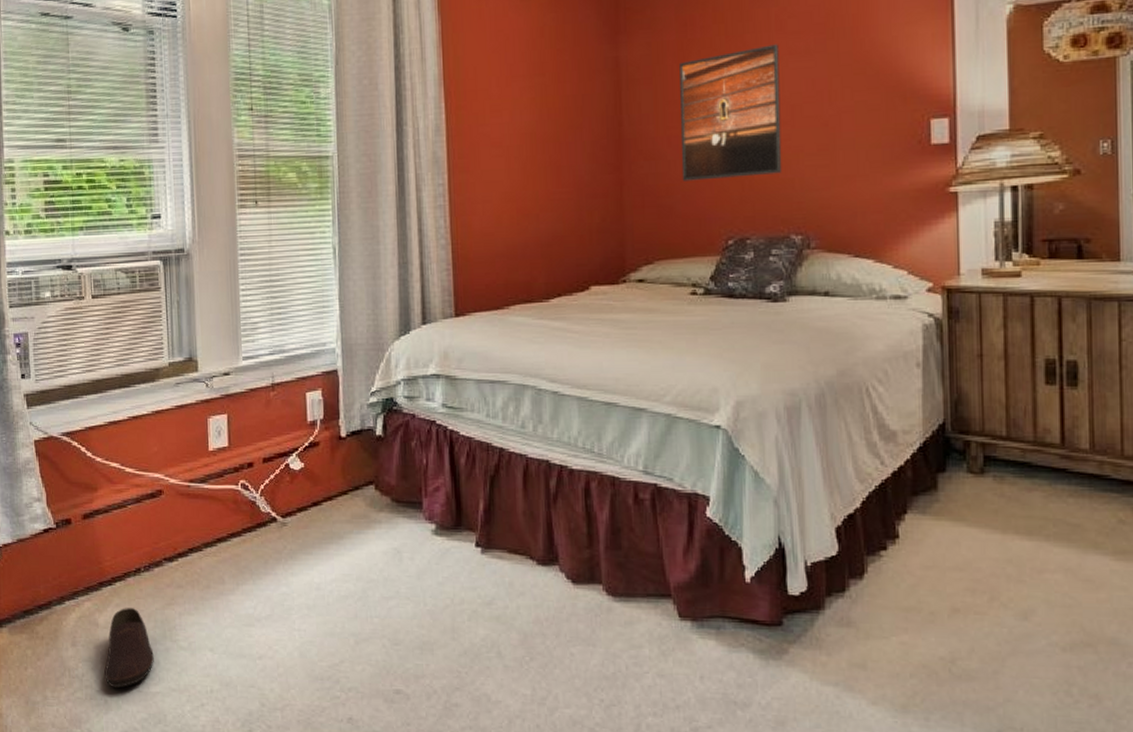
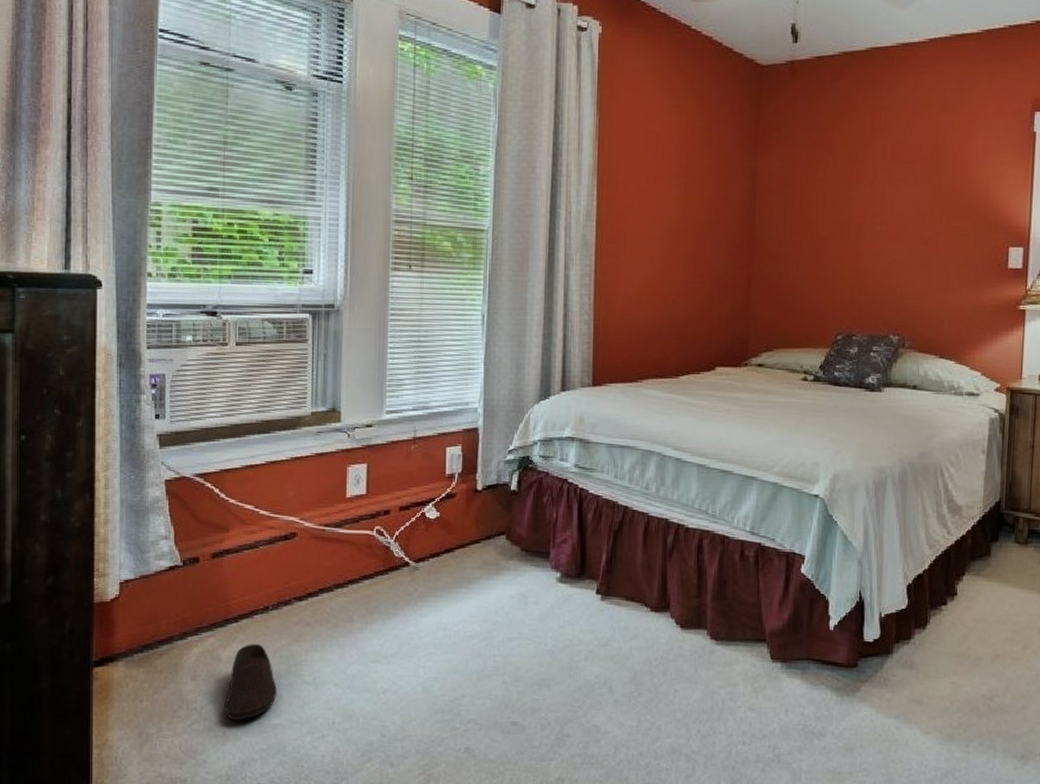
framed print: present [679,44,782,181] -> none [802,170,892,282]

